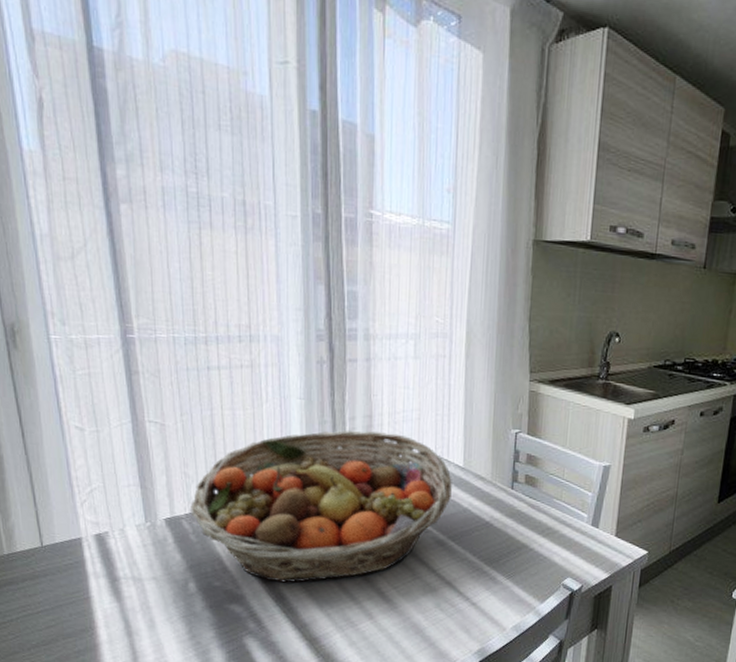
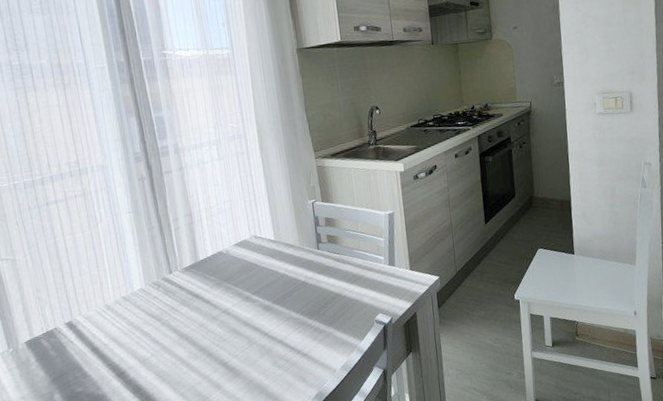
fruit basket: present [190,430,452,583] -> none [47,224,269,376]

